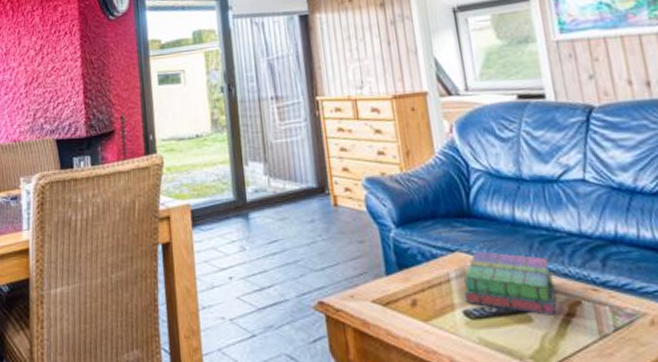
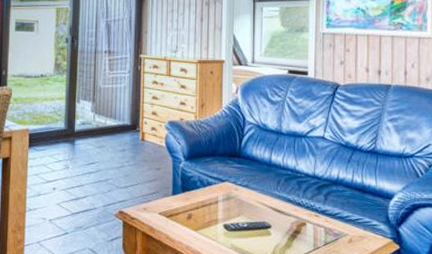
books: present [464,250,557,316] -> none [226,182,290,232]

